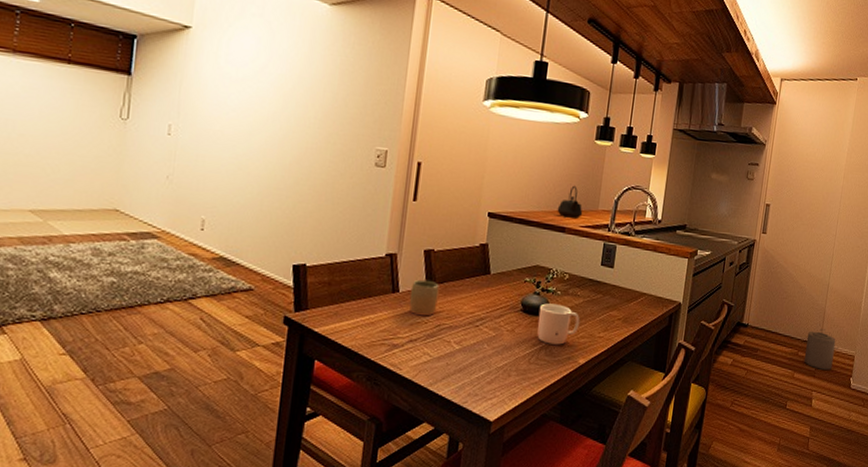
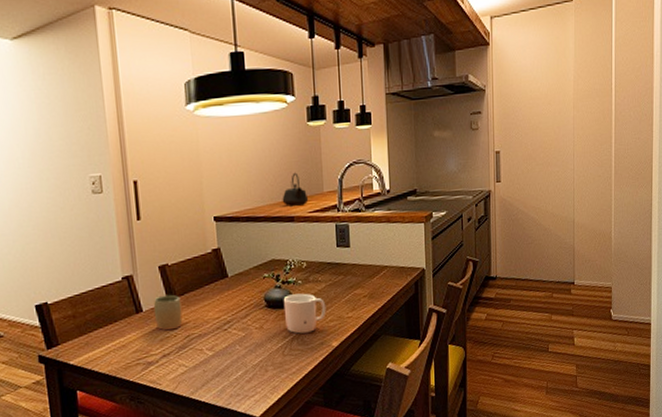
trash can: present [804,329,838,371] -> none [559,266,593,308]

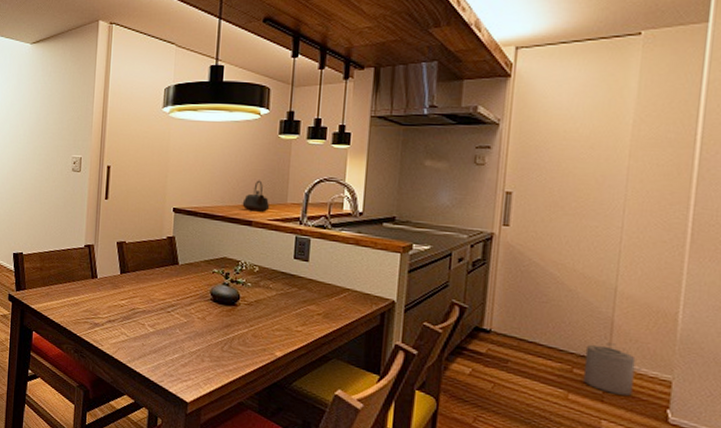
mug: present [153,294,183,330] -> none [106,267,132,300]
mug: present [283,293,327,334] -> none [228,294,274,336]
trash can: none [559,266,593,308] -> present [582,343,641,396]

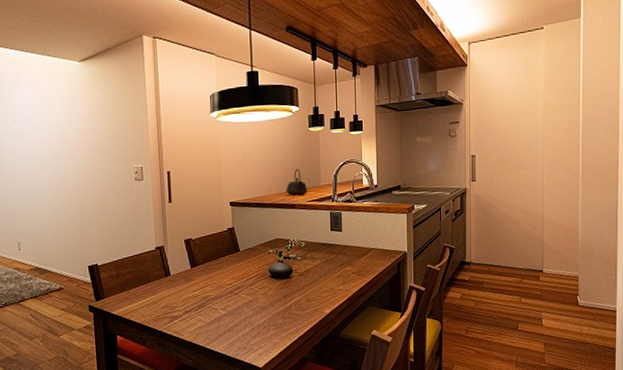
trash can: present [582,343,641,396] -> none [528,257,561,293]

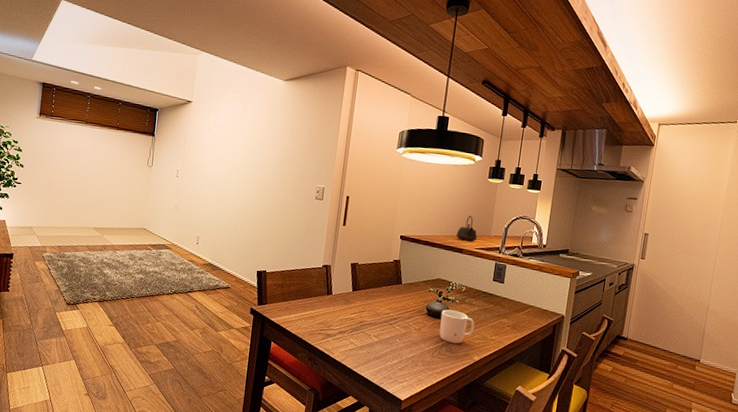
mug: none [284,267,321,301] -> present [439,309,475,344]

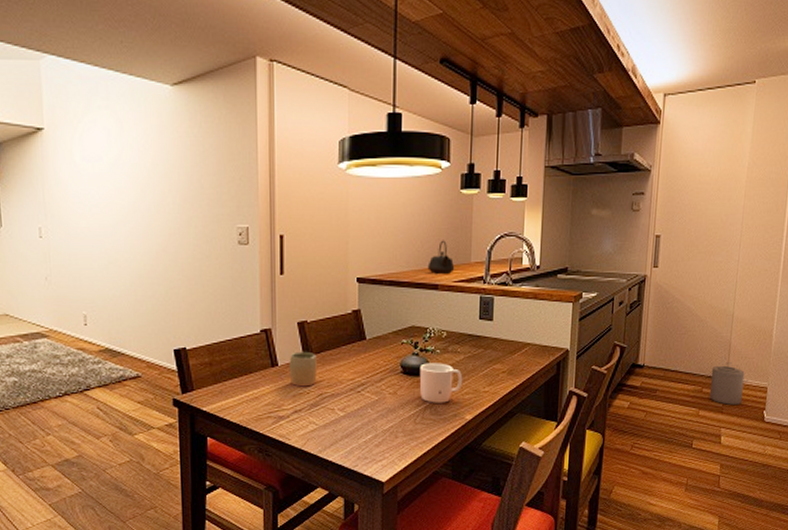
mug: none [339,285,362,314] -> present [289,351,317,387]
trash can: none [683,346,719,385] -> present [709,362,748,406]

